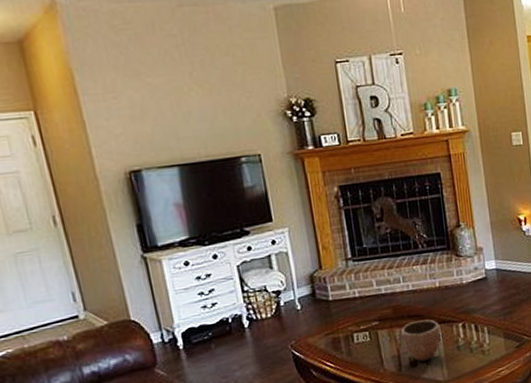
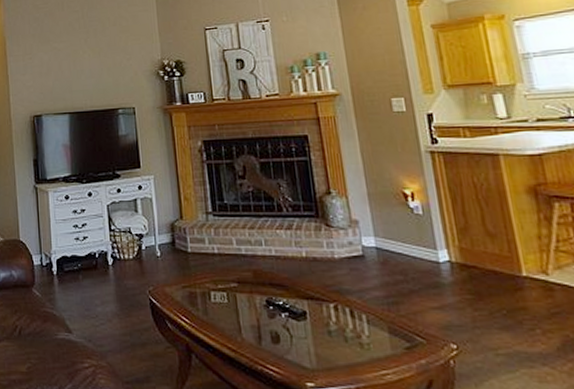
decorative bowl: present [401,319,441,362] -> none [262,291,308,340]

